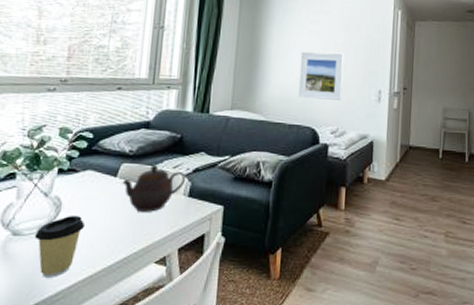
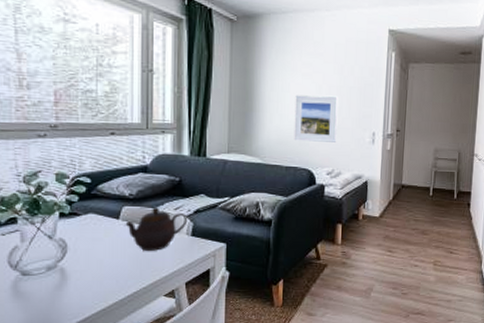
coffee cup: present [34,215,86,277] -> none [44,255,93,312]

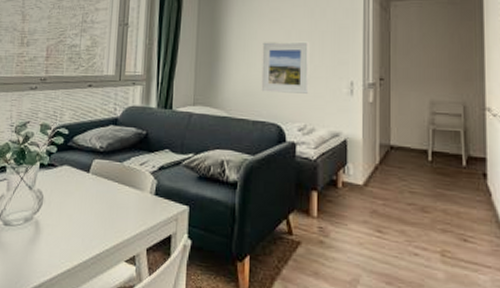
teapot: present [125,207,188,251] -> none [94,161,152,209]

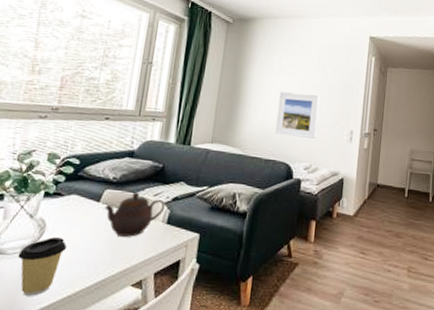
coffee cup: none [21,208,63,268] -> present [18,236,67,296]
teapot: none [94,161,152,209] -> present [104,192,166,237]

